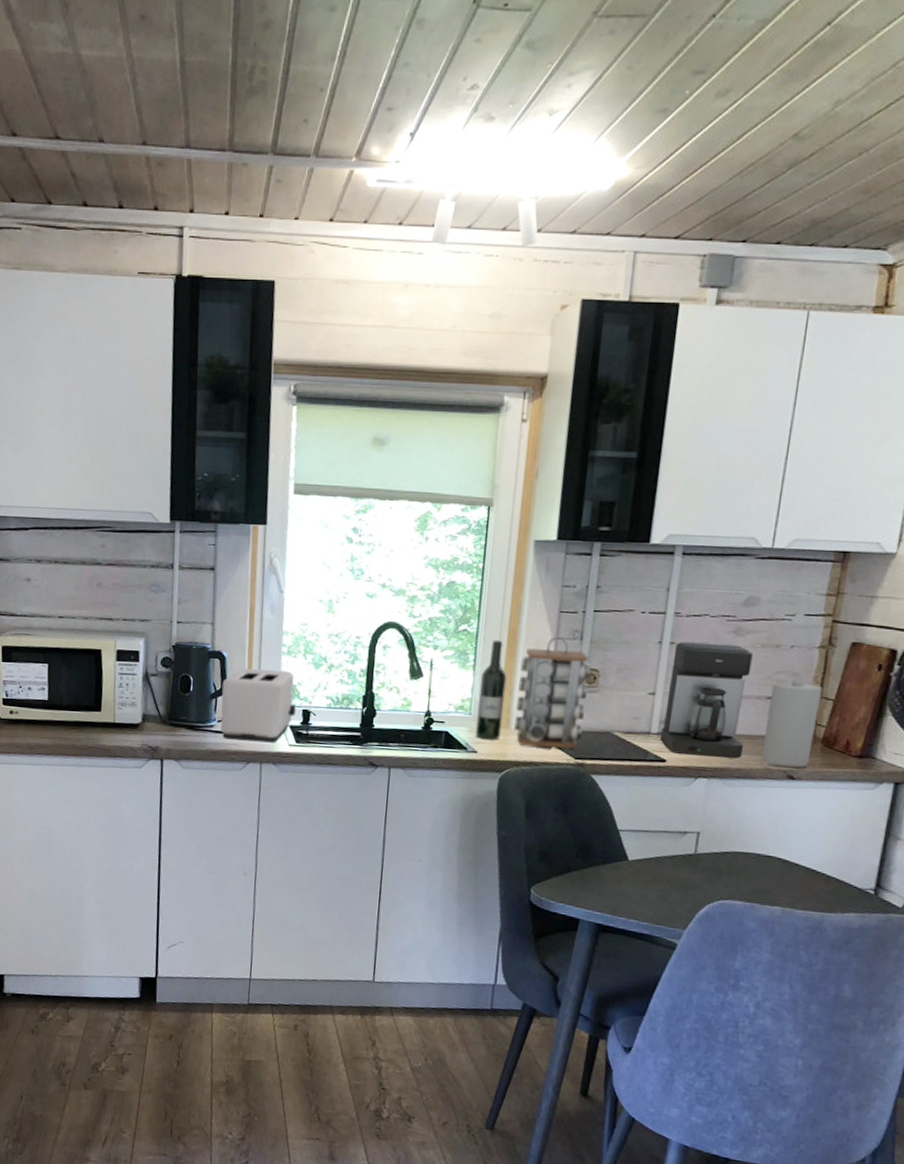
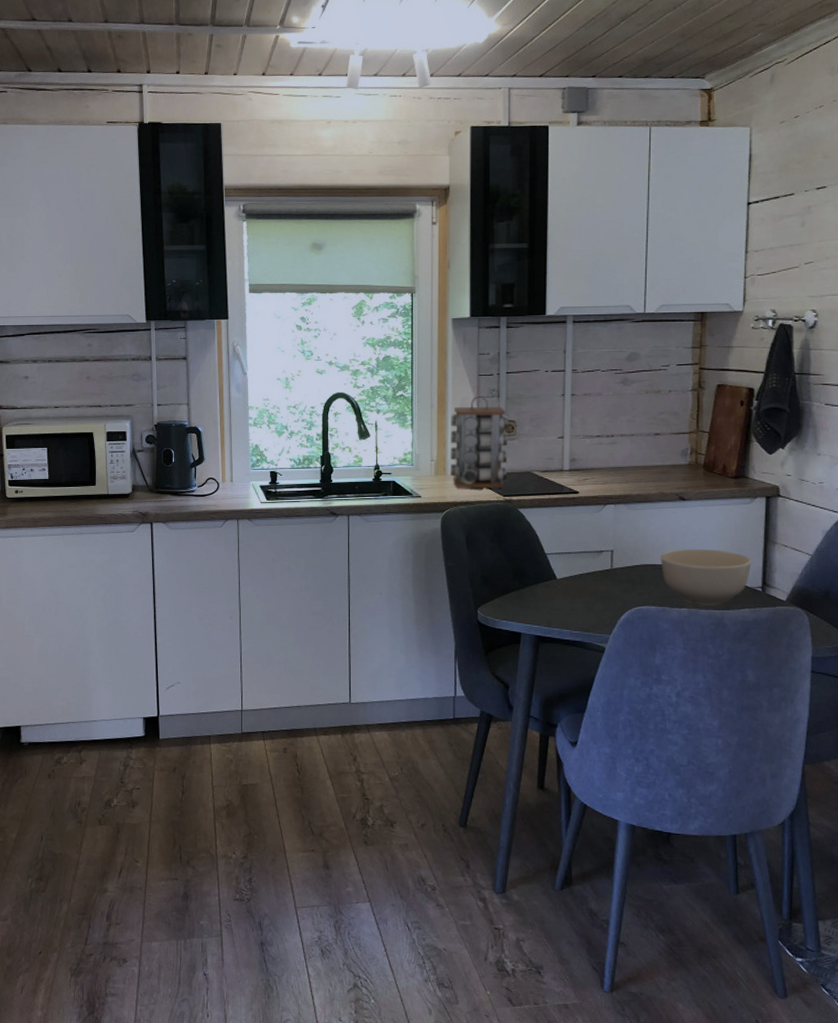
toaster: present [220,668,296,743] -> none [199,439,264,502]
wine bottle: present [475,639,507,740] -> none [418,401,440,486]
coffee maker: present [659,641,753,759] -> none [571,393,641,487]
bowl: none [755,837,867,907] -> present [661,548,752,606]
paper towel holder: present [761,679,823,769] -> none [656,417,699,491]

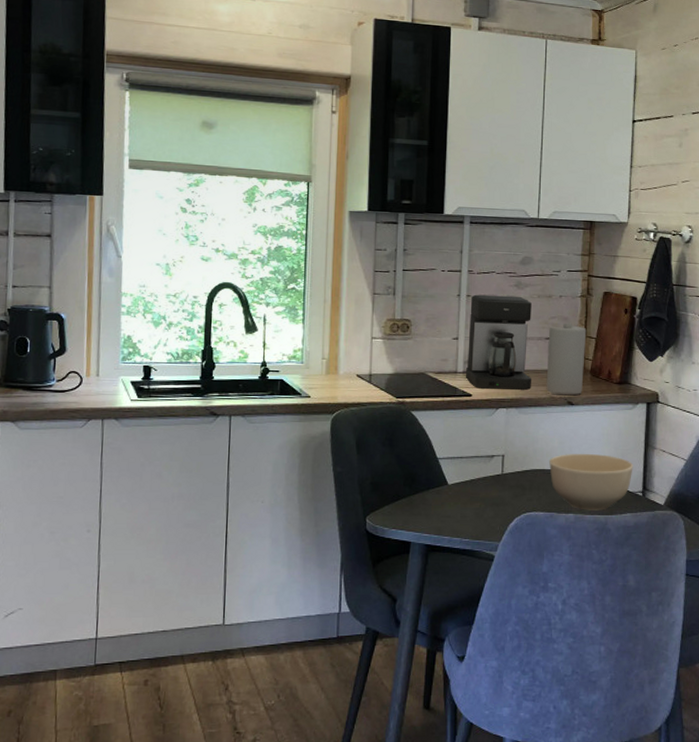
spice rack: present [449,396,508,490] -> none [341,292,404,391]
coffee maker: none [571,393,641,487] -> present [465,294,532,391]
paper towel holder: none [656,417,699,491] -> present [546,323,587,396]

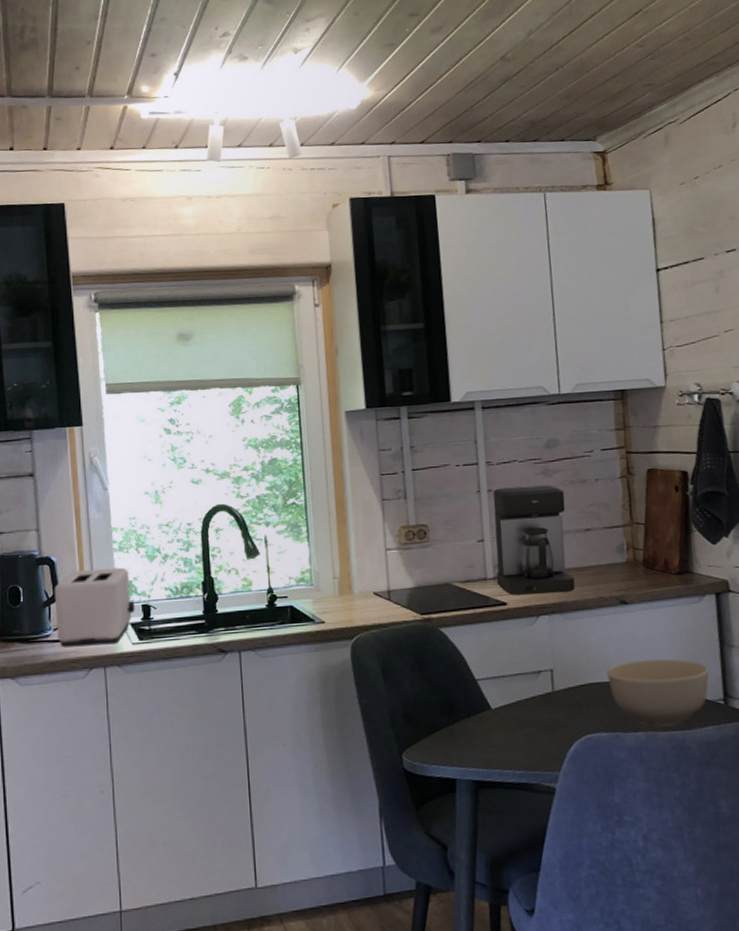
toaster: none [59,328,137,399] -> present [54,567,135,648]
paper towel holder: present [546,323,587,396] -> none [587,509,636,595]

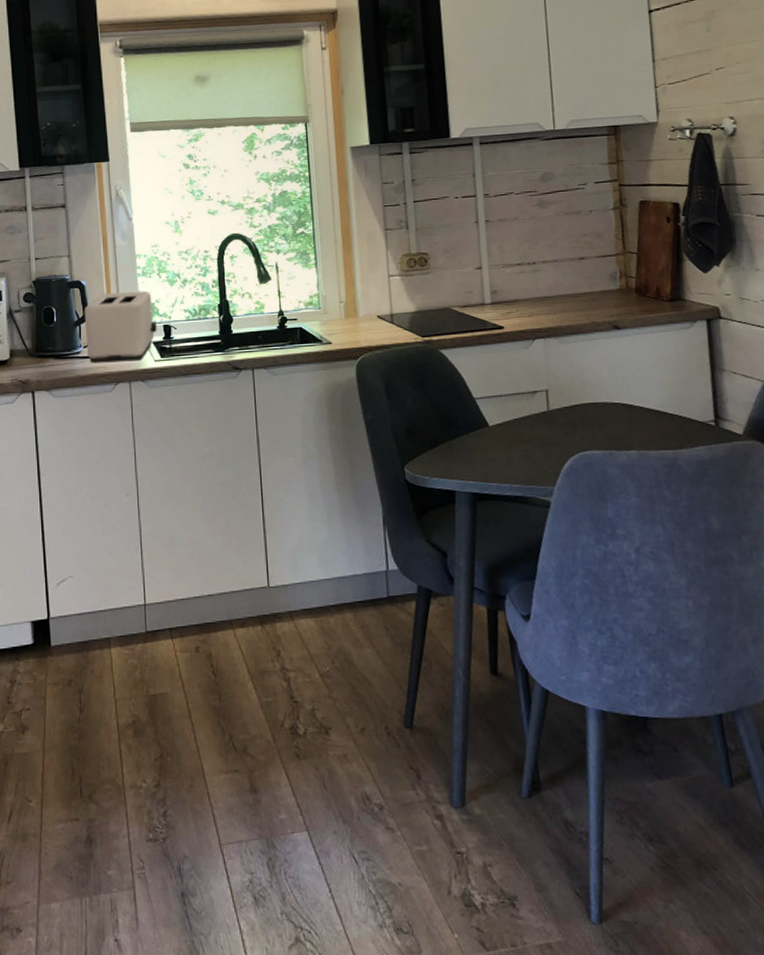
coffee maker: present [493,485,575,596] -> none [490,216,570,321]
bowl: present [607,659,709,727] -> none [600,381,701,446]

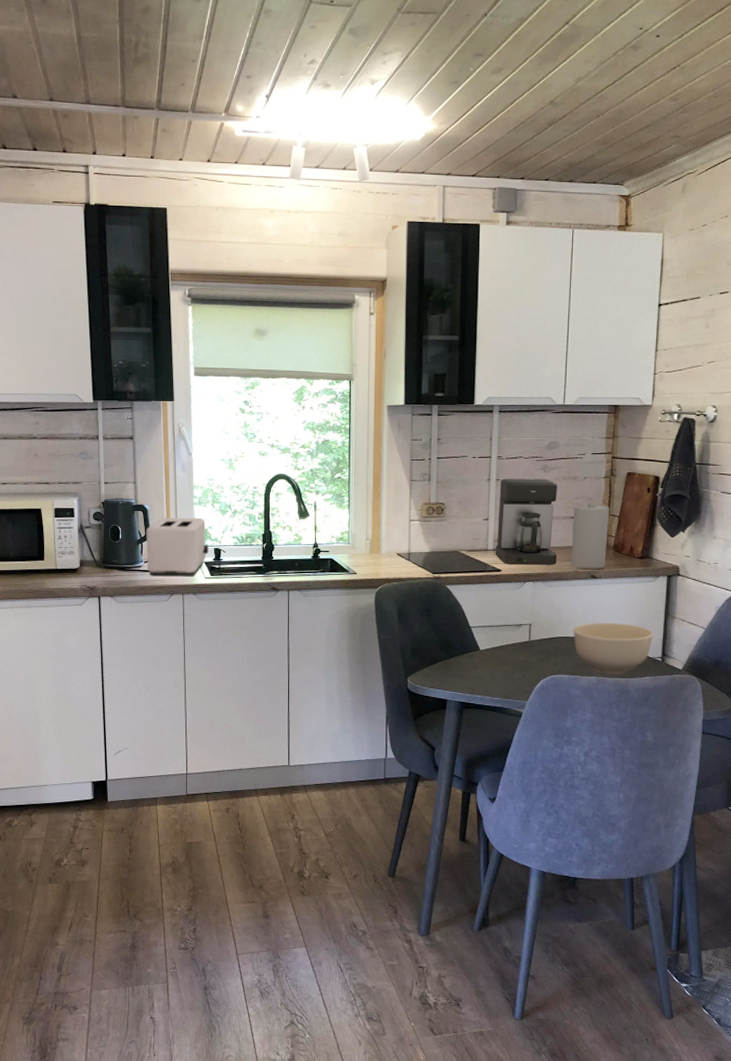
coffee maker: none [490,216,570,321] -> present [495,478,558,566]
paper towel holder: none [581,239,629,320] -> present [571,502,610,570]
bowl: none [600,381,701,446] -> present [573,622,653,674]

